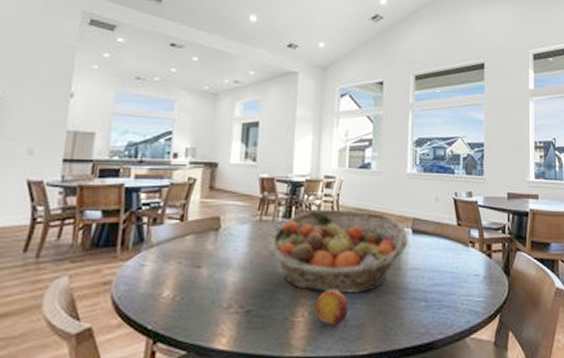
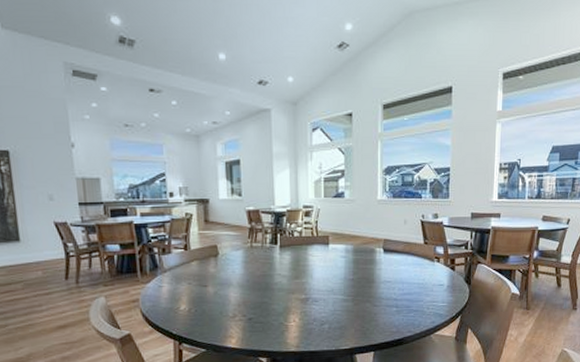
fruit basket: present [267,209,408,294] -> none [259,235,380,303]
fruit: present [315,289,349,326] -> none [304,300,331,328]

